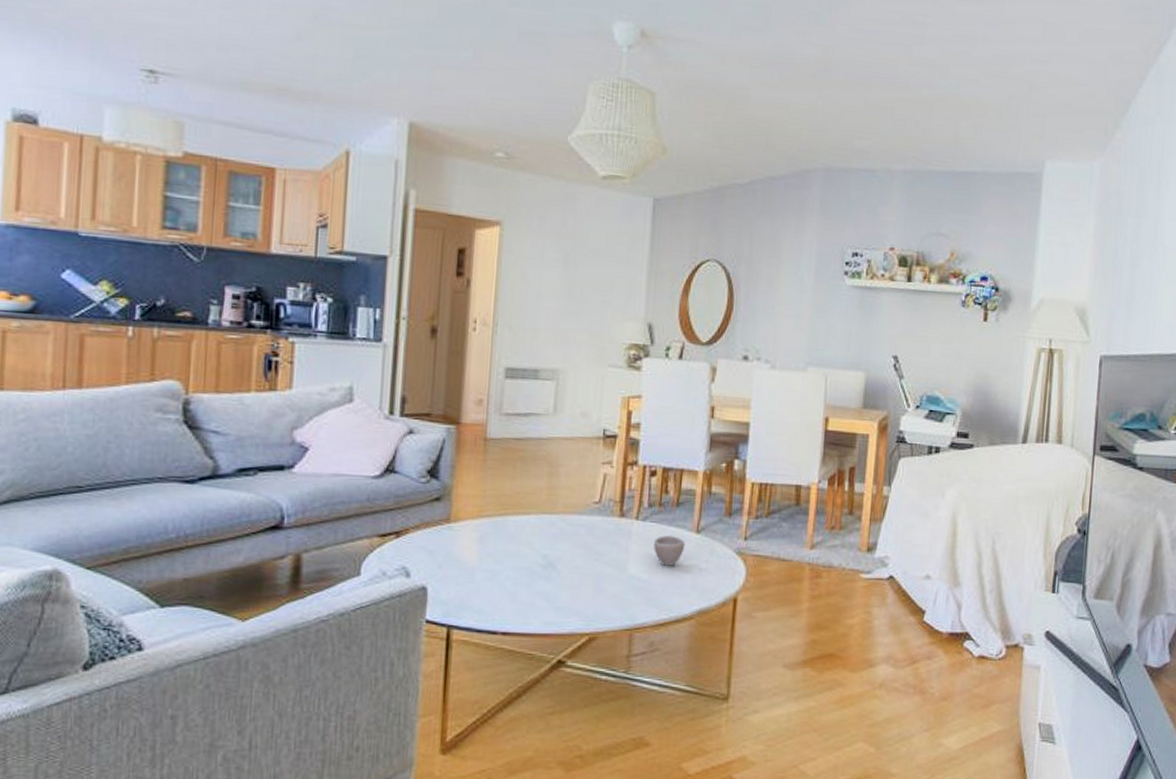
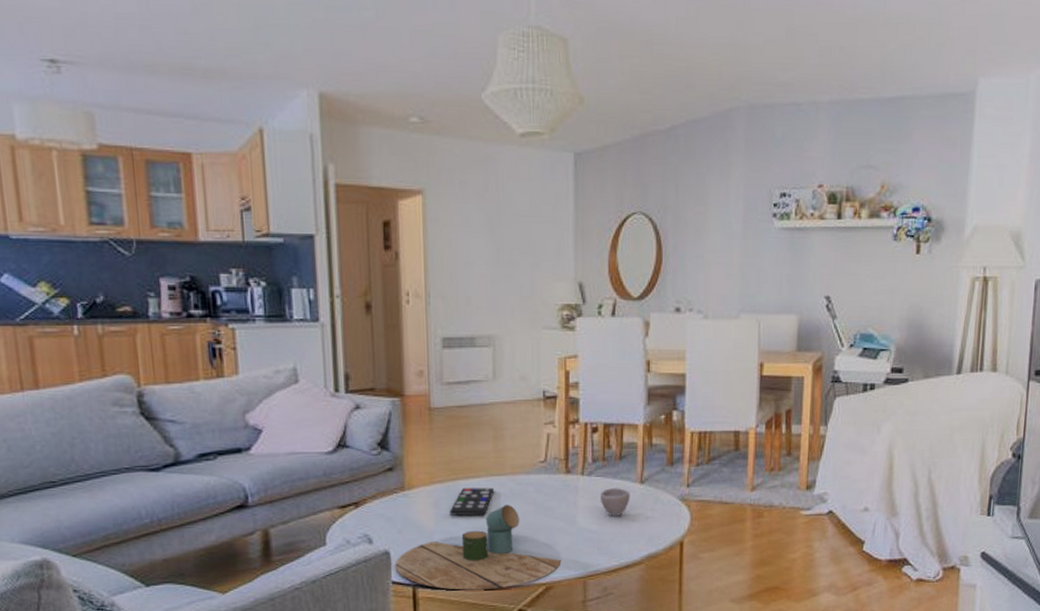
decorative tray: none [431,544,608,636] -> present [395,504,562,590]
remote control: none [495,524,543,556] -> present [450,487,494,516]

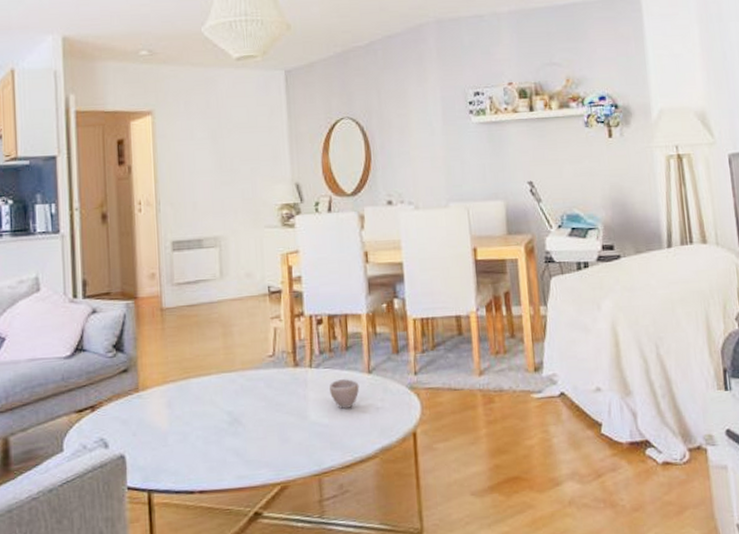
decorative tray: present [395,504,562,590] -> none [130,400,296,494]
remote control: present [450,487,494,516] -> none [183,384,225,415]

